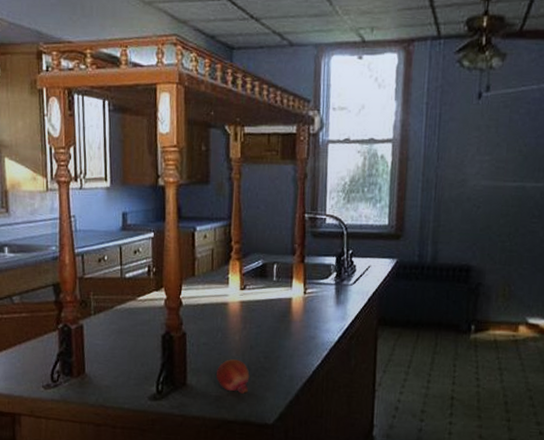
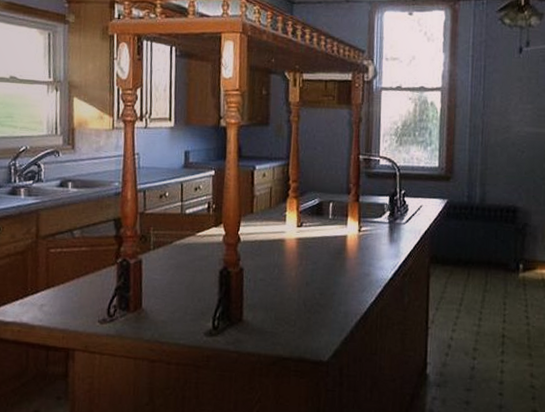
fruit: present [216,359,250,394] -> none [271,295,305,330]

